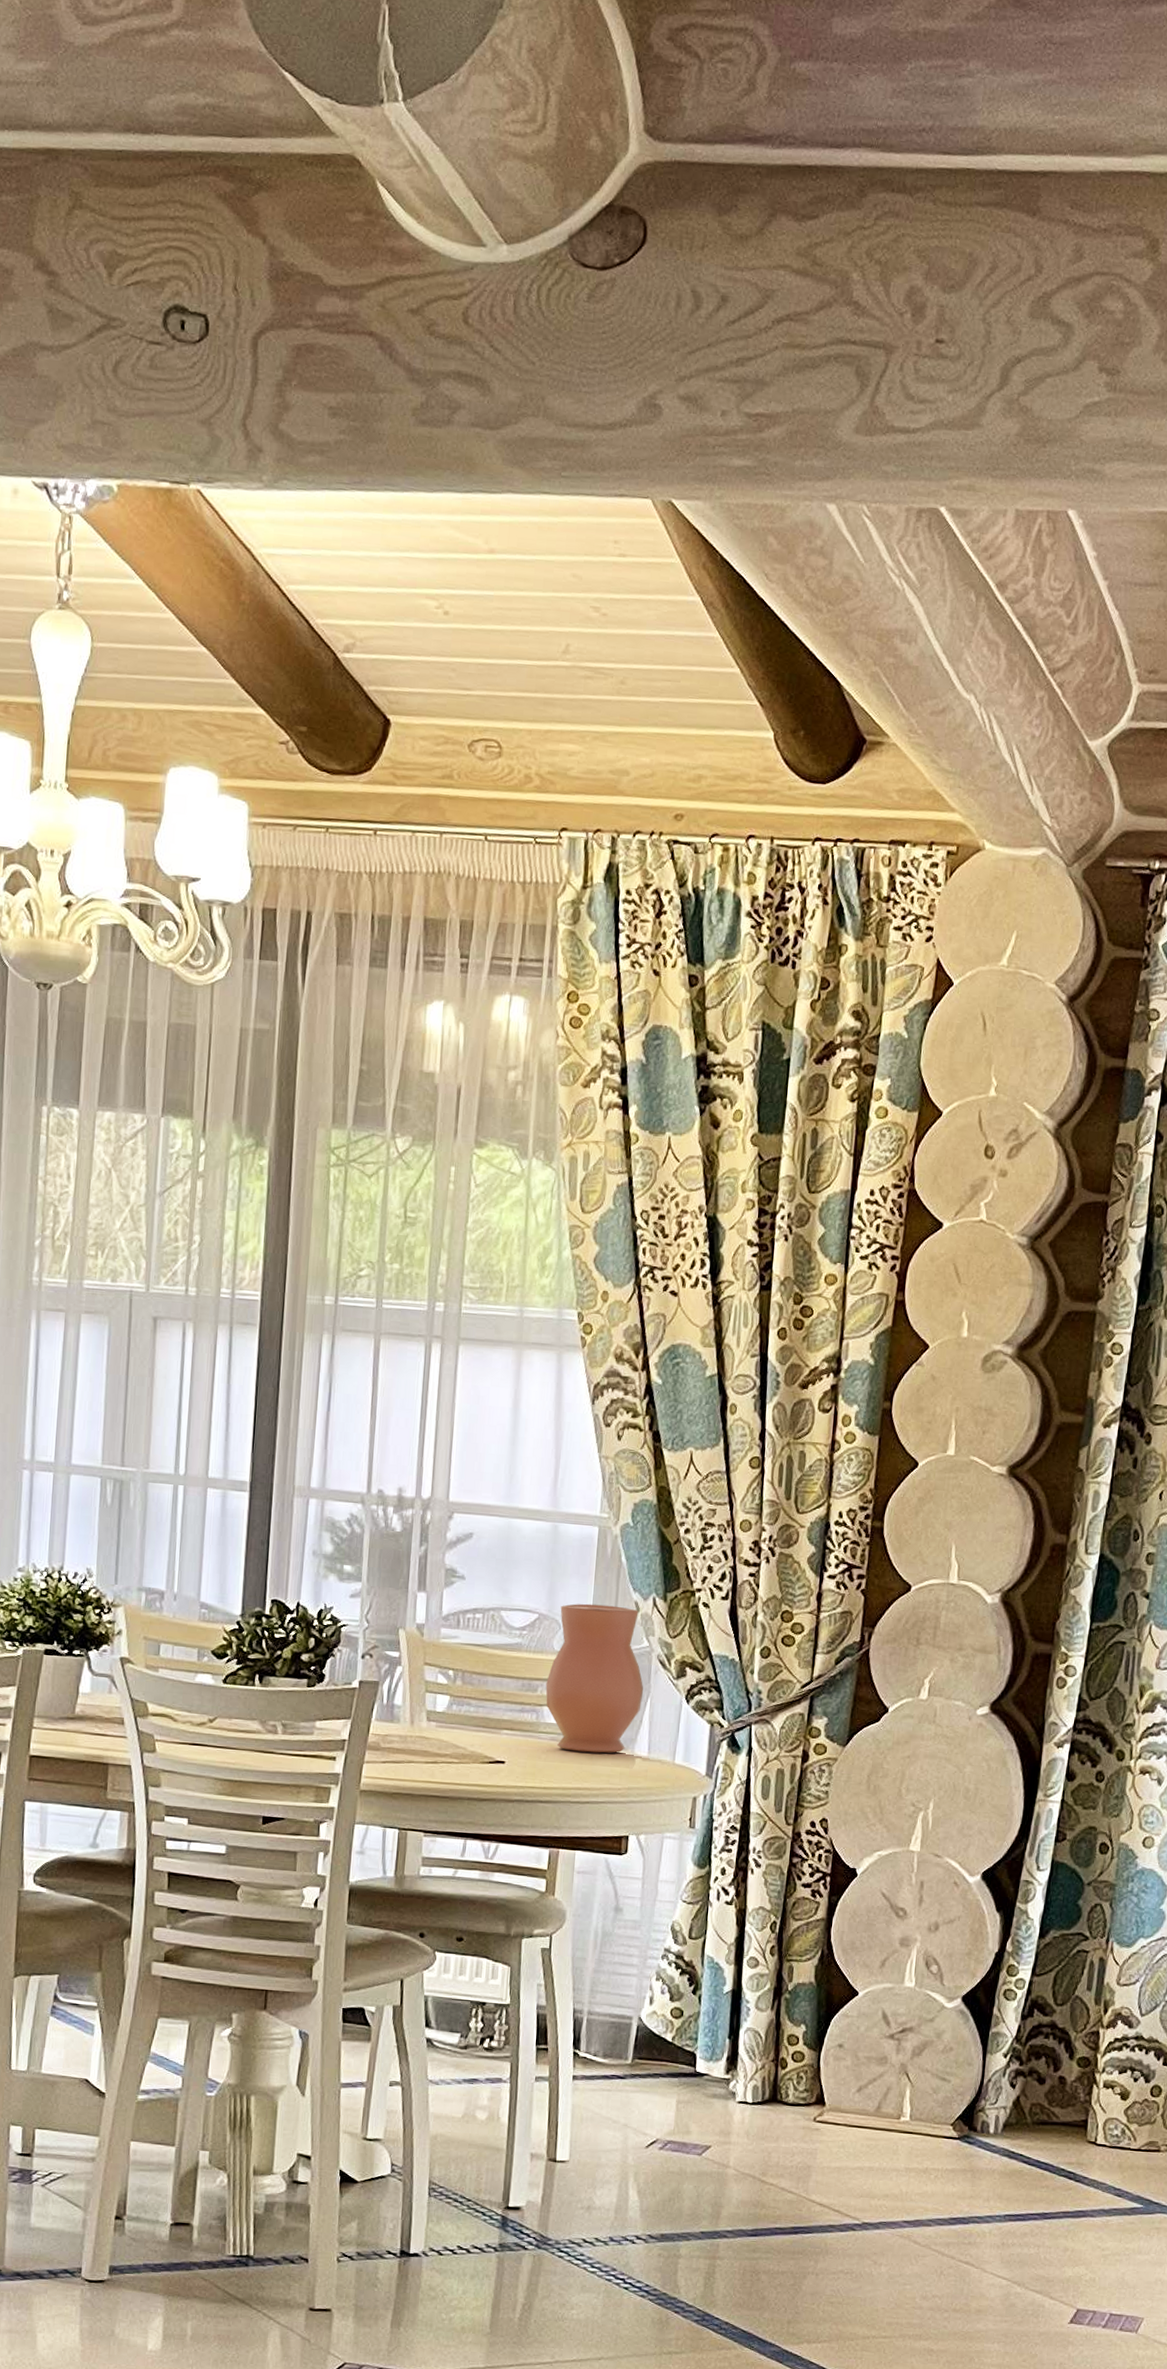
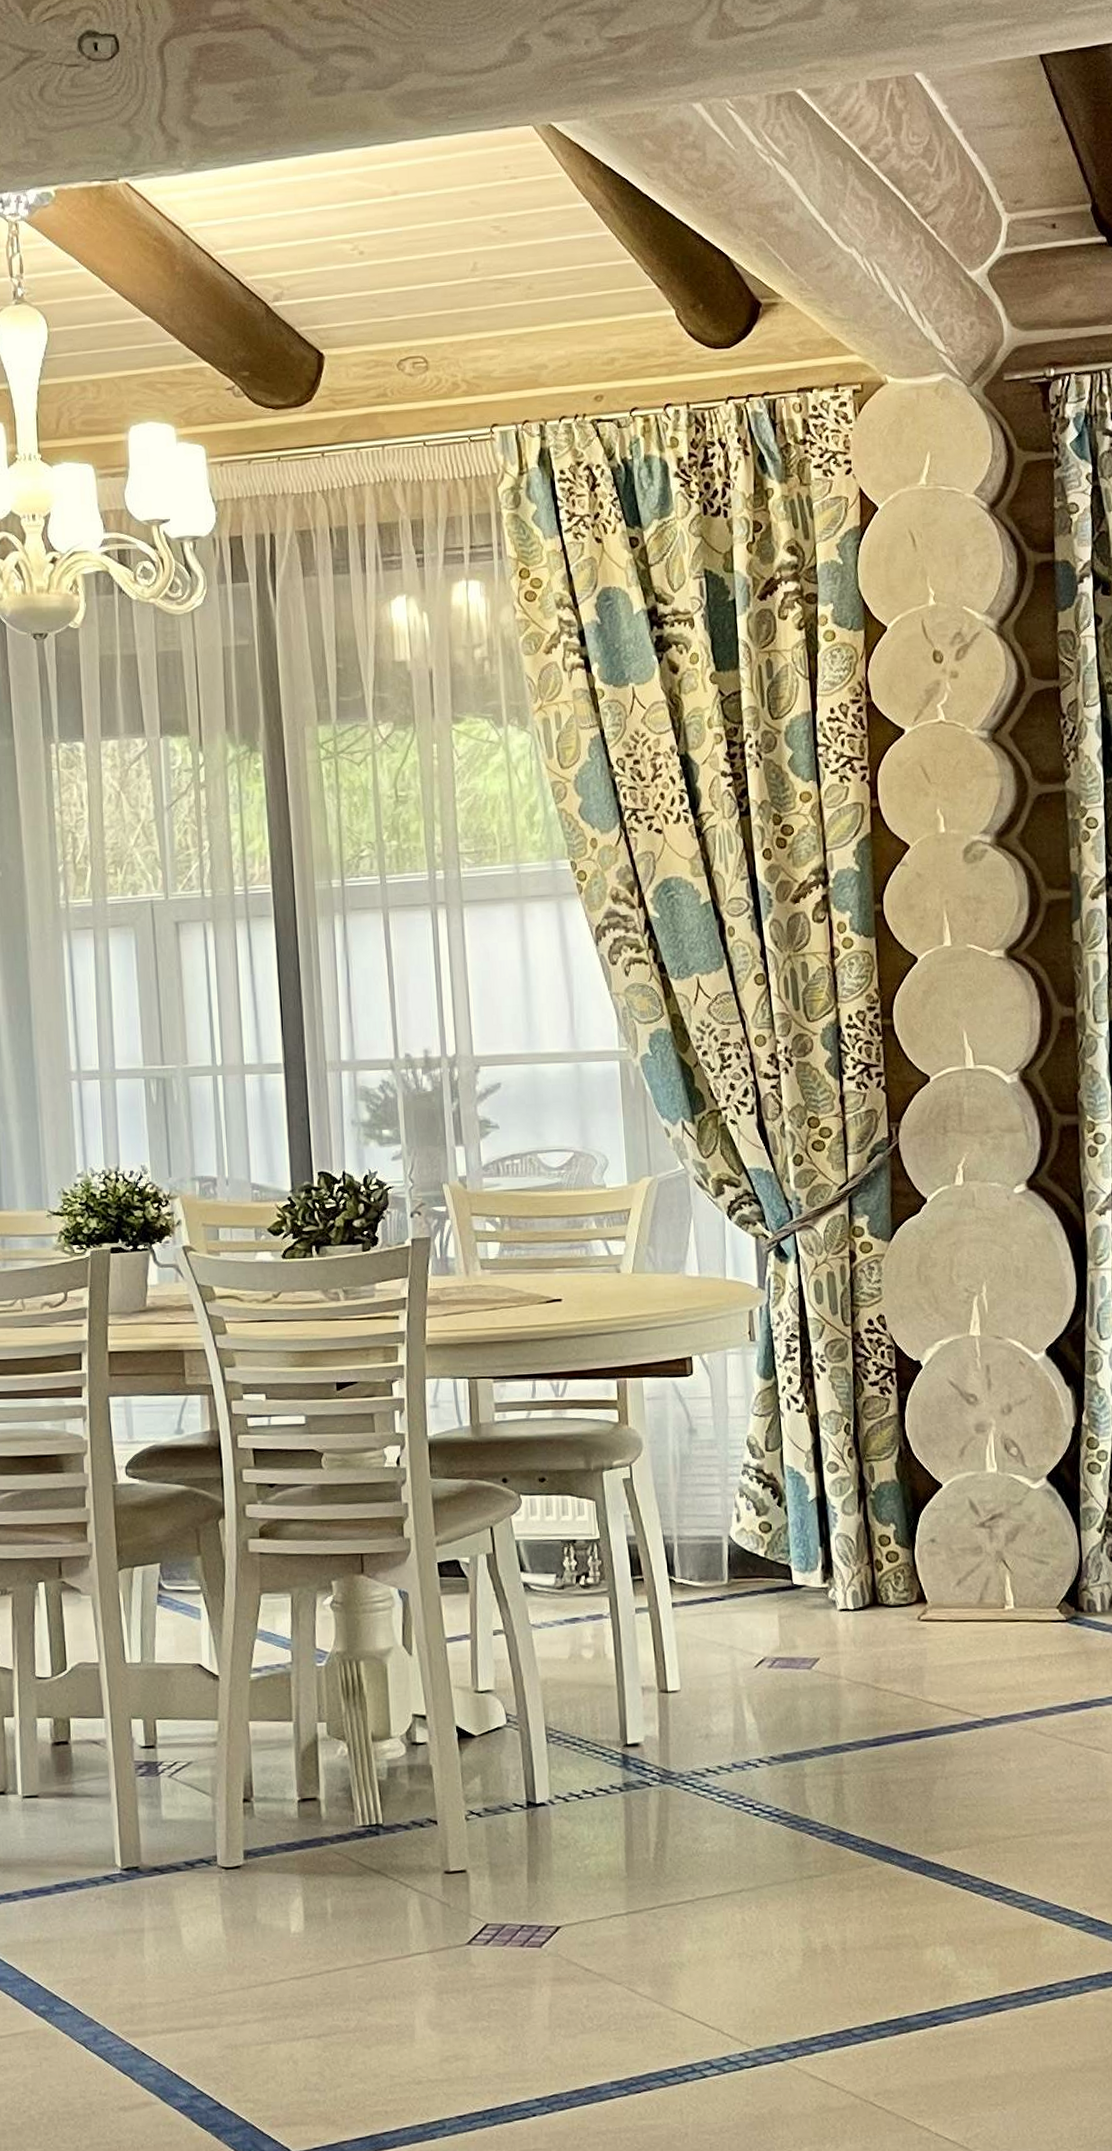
vase: present [545,1603,644,1754] -> none [590,1134,686,1281]

